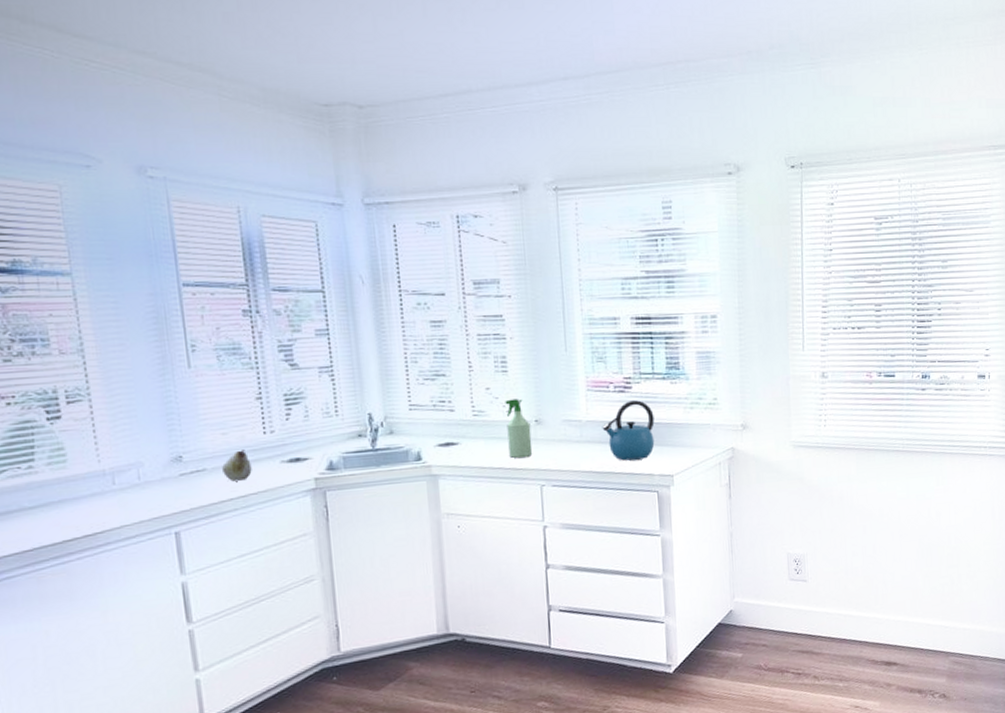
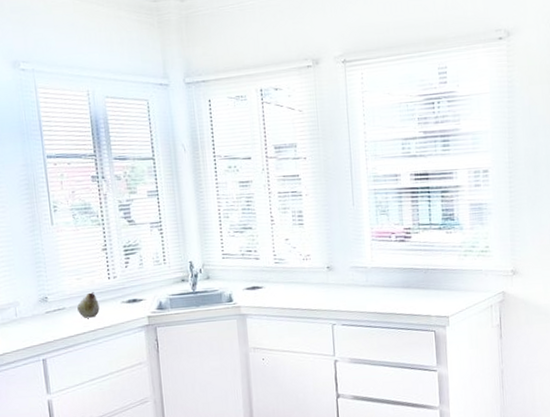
spray bottle: present [505,399,533,459] -> none [301,248,325,301]
kettle: present [602,400,655,461] -> none [385,248,432,303]

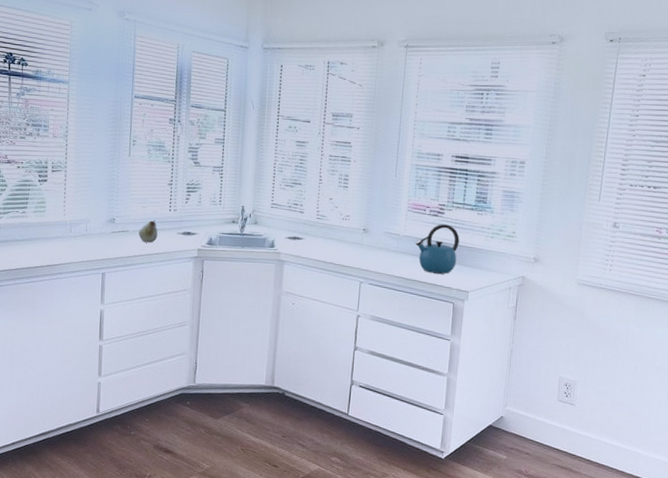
kettle: none [385,248,432,303] -> present [415,224,460,274]

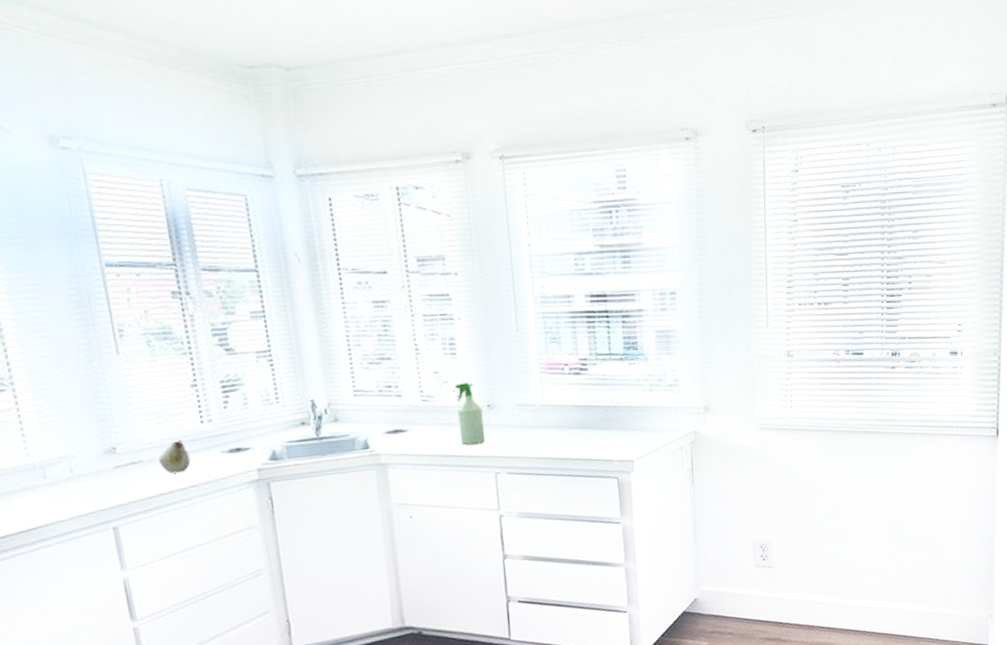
spray bottle: none [339,209,359,258] -> present [455,382,486,445]
kettle: present [415,224,460,274] -> none [557,382,614,446]

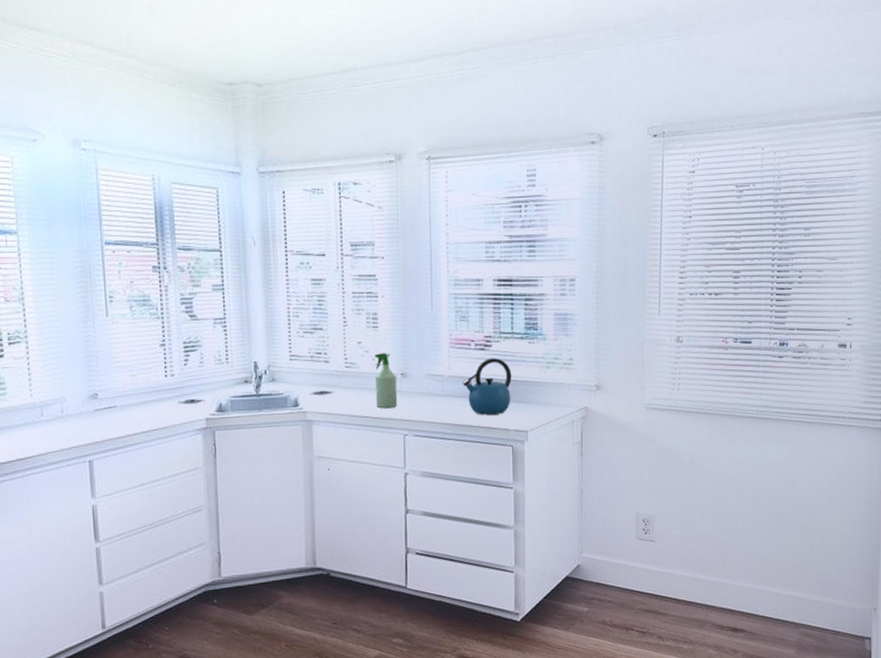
fruit: present [159,440,191,473] -> none [130,390,154,418]
kettle: none [557,382,614,446] -> present [462,358,512,415]

